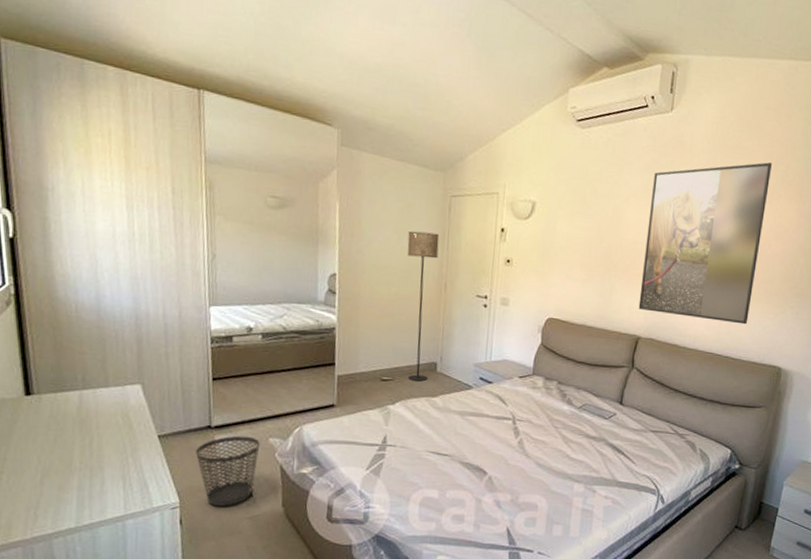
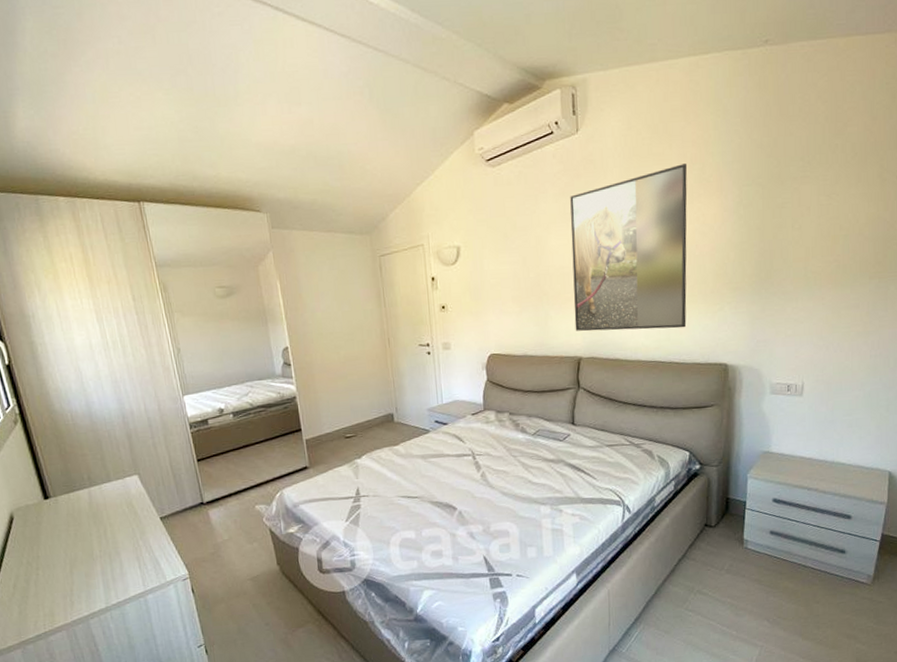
wastebasket: present [196,435,260,506] -> none [194,506,250,573]
floor lamp: present [407,231,440,382] -> none [346,293,387,434]

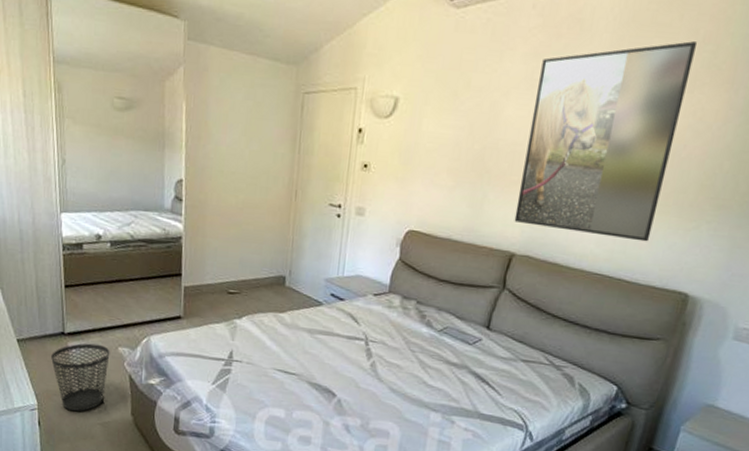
wastebasket: none [194,506,250,573] -> present [51,343,110,411]

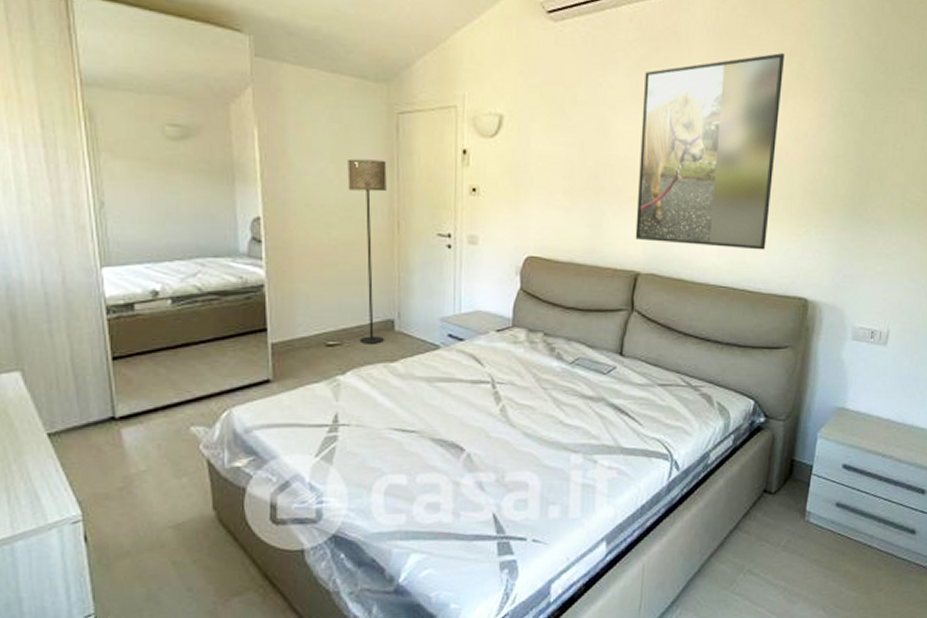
wastebasket: present [51,343,110,411] -> none [98,426,180,515]
floor lamp: none [254,132,291,296] -> present [347,158,387,344]

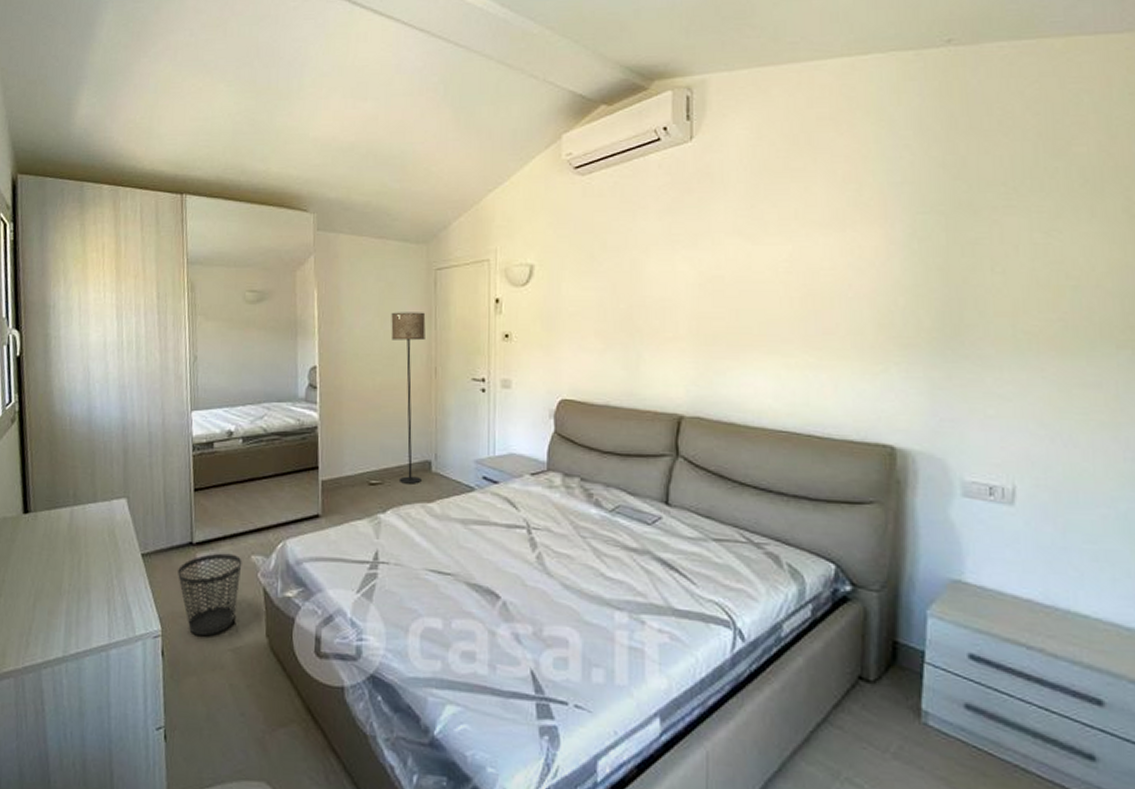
wastebasket: none [98,426,180,515] -> present [178,553,242,636]
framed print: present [635,53,786,250] -> none [676,182,838,391]

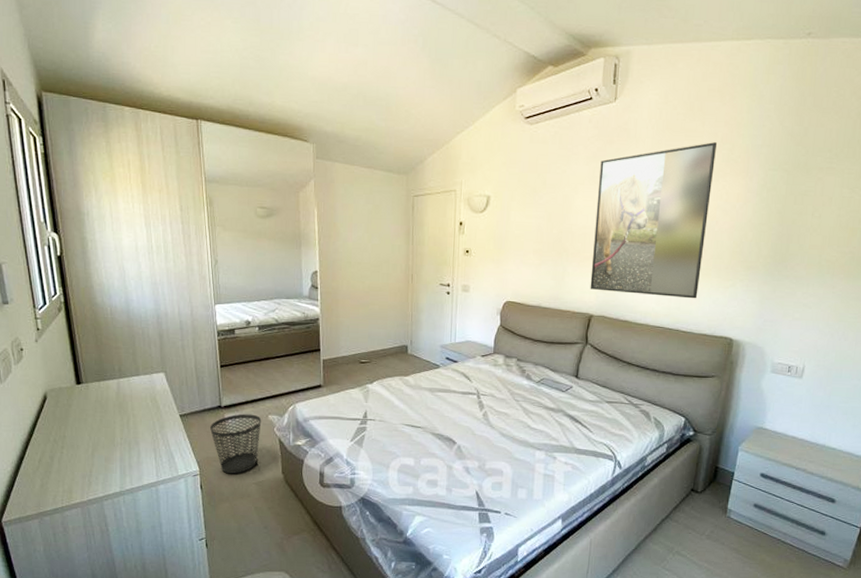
floor lamp: present [391,312,426,484] -> none [377,229,405,363]
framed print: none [676,182,838,391] -> present [590,142,718,299]

